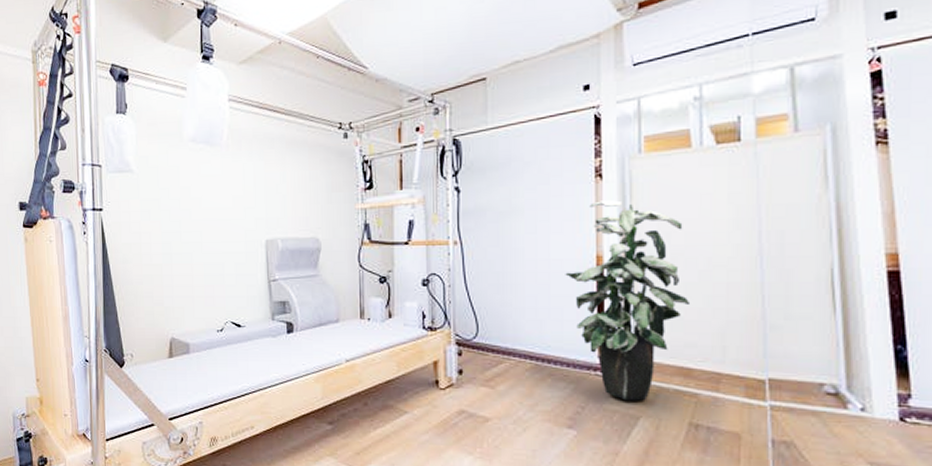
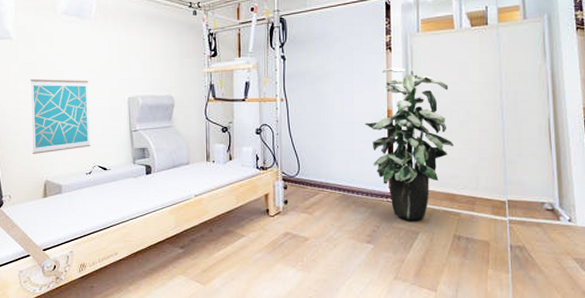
wall art: none [153,218,223,306] -> present [30,78,91,154]

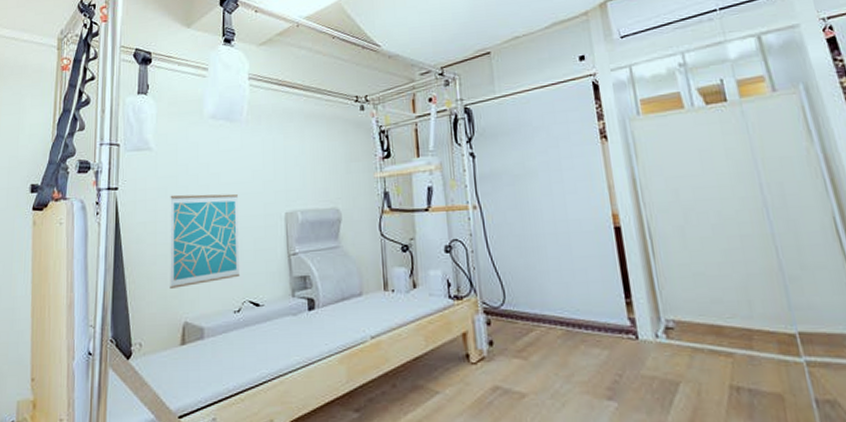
indoor plant: present [364,67,455,220] -> none [584,159,710,365]

